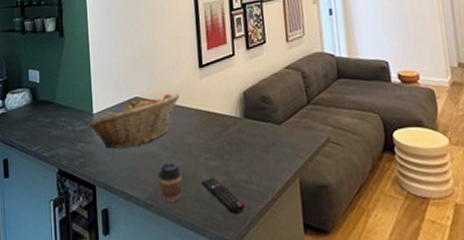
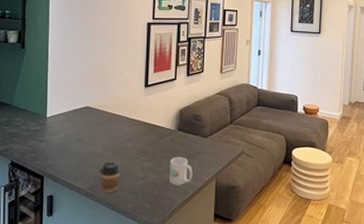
fruit basket: present [88,92,181,149] -> none [42,105,126,147]
remote control: present [201,177,245,215] -> none [136,176,170,205]
mug: none [239,151,270,188] -> present [170,157,193,185]

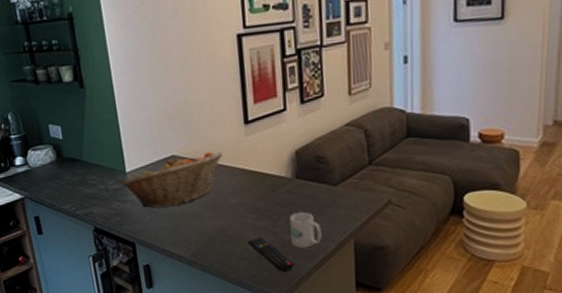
fruit basket: none [42,105,126,147] -> present [122,151,224,208]
coffee cup: present [100,161,122,194] -> none [201,222,228,261]
remote control: none [136,176,170,205] -> present [248,237,294,273]

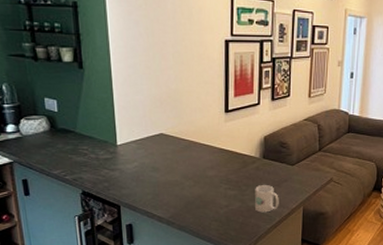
fruit basket: present [122,151,224,208] -> none [112,132,205,176]
remote control: present [248,237,294,273] -> none [220,204,255,232]

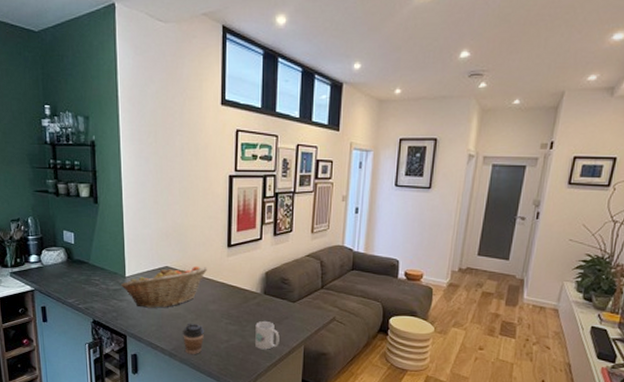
fruit basket: none [112,132,205,176] -> present [121,266,208,308]
coffee cup: none [180,189,204,222] -> present [183,323,205,355]

